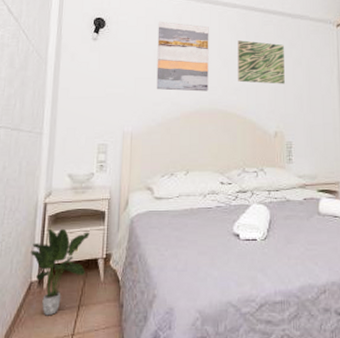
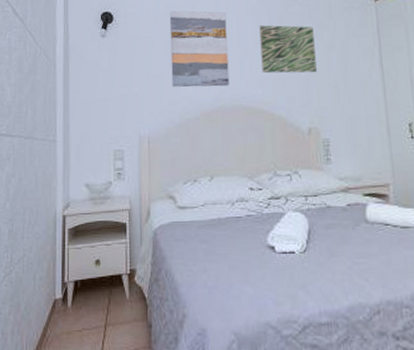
potted plant: present [31,228,90,316] -> none [53,242,111,336]

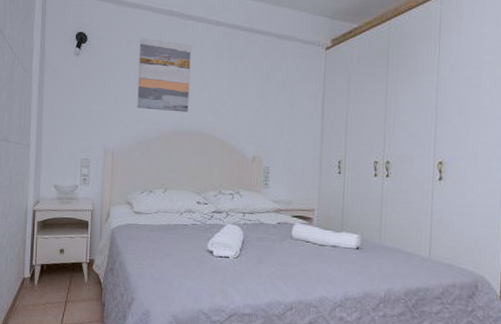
wall art: present [259,25,317,74] -> none [218,61,268,109]

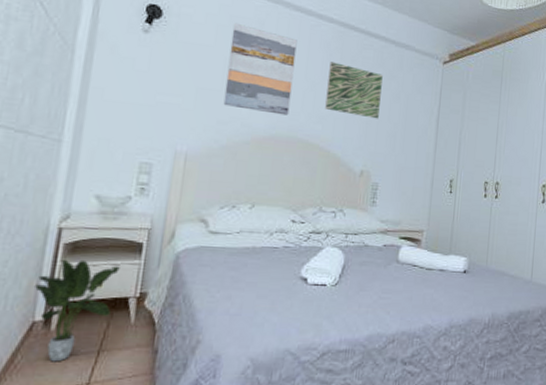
potted plant: none [23,233,74,308] -> present [35,259,120,362]
wall art: none [218,61,268,109] -> present [325,62,383,119]

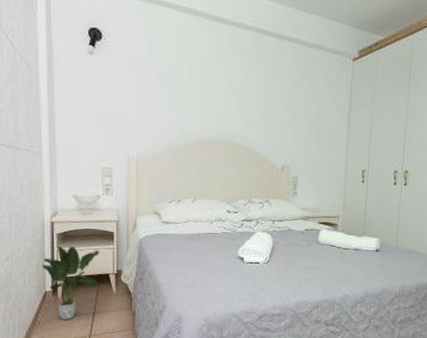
wall art: present [223,22,297,116] -> none [161,38,218,120]
wall art: present [325,62,383,119] -> none [247,67,297,119]

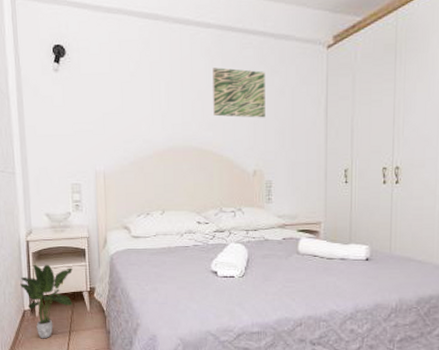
wall art: none [247,67,297,119] -> present [213,67,265,118]

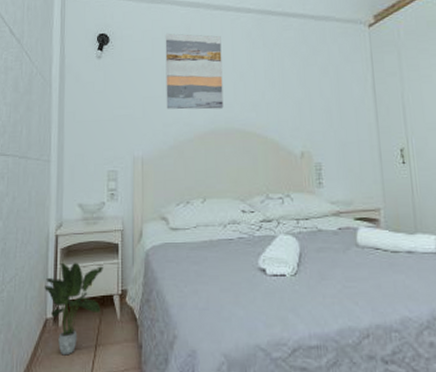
wall art: none [123,46,182,127] -> present [165,33,224,110]
wall art: present [213,67,265,118] -> none [254,49,310,97]

